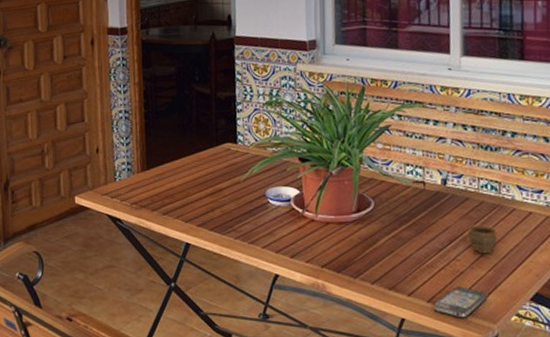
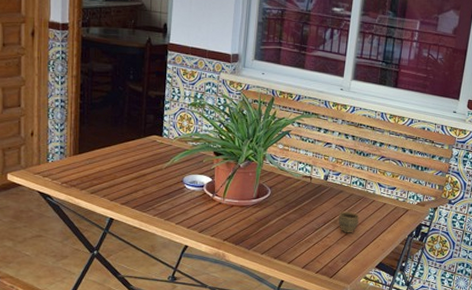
smartphone: present [433,286,488,318] -> none [306,257,346,280]

